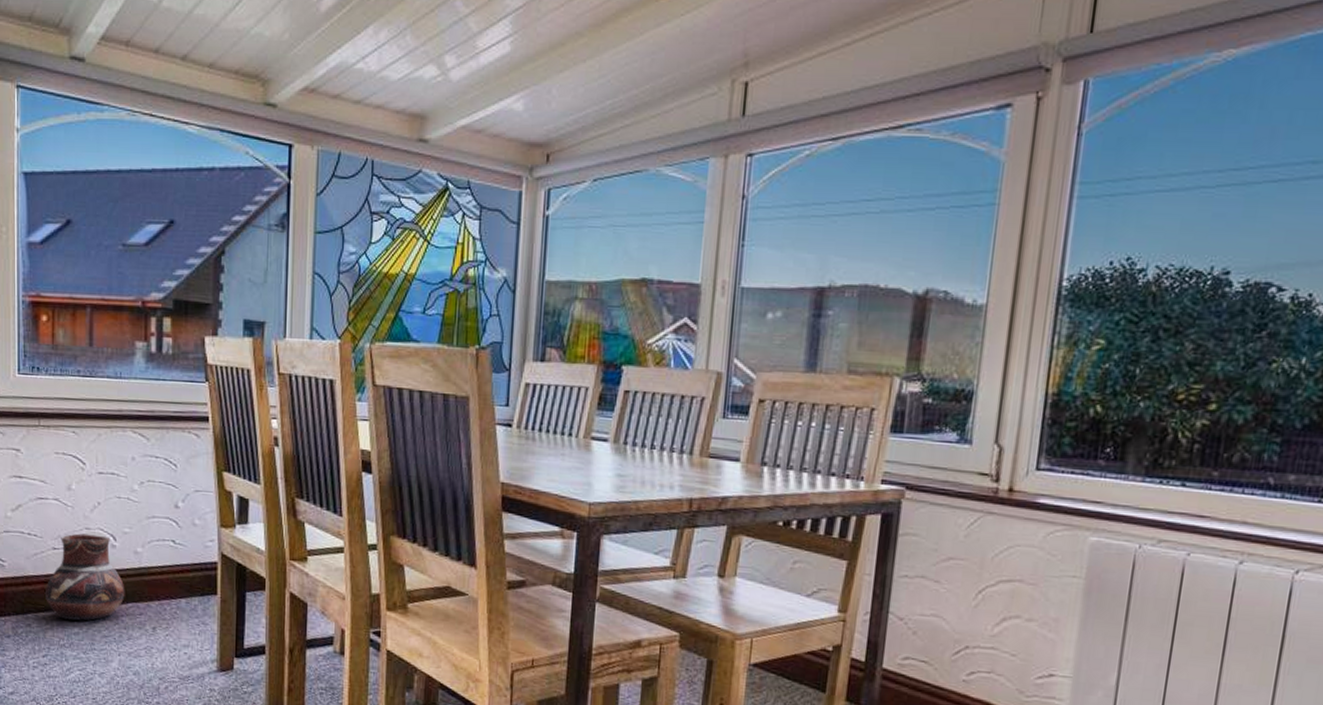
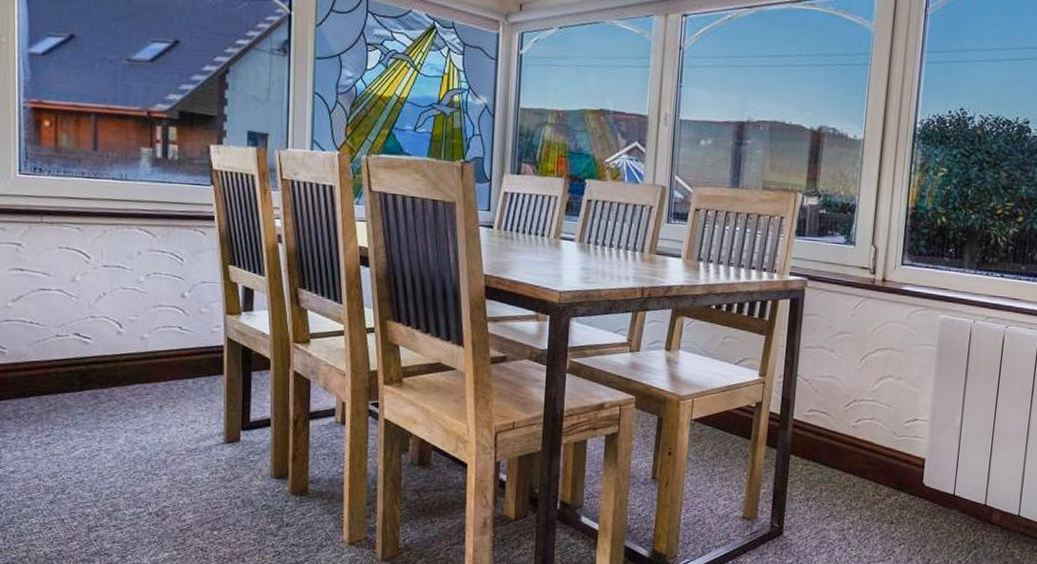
ceramic pot: present [45,533,125,621] -> none [49,321,132,402]

